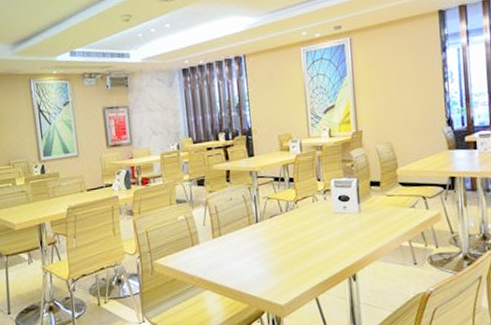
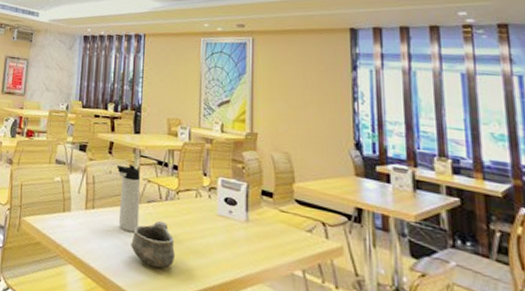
thermos bottle: none [237,187,265,248] -> present [117,164,140,233]
bowl: none [260,230,301,273] -> present [131,220,175,269]

